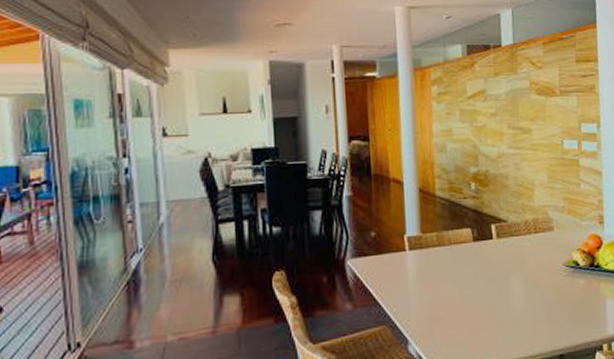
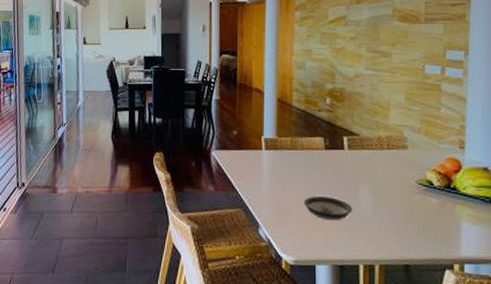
saucer: none [455,294,507,322] -> present [304,196,353,221]

